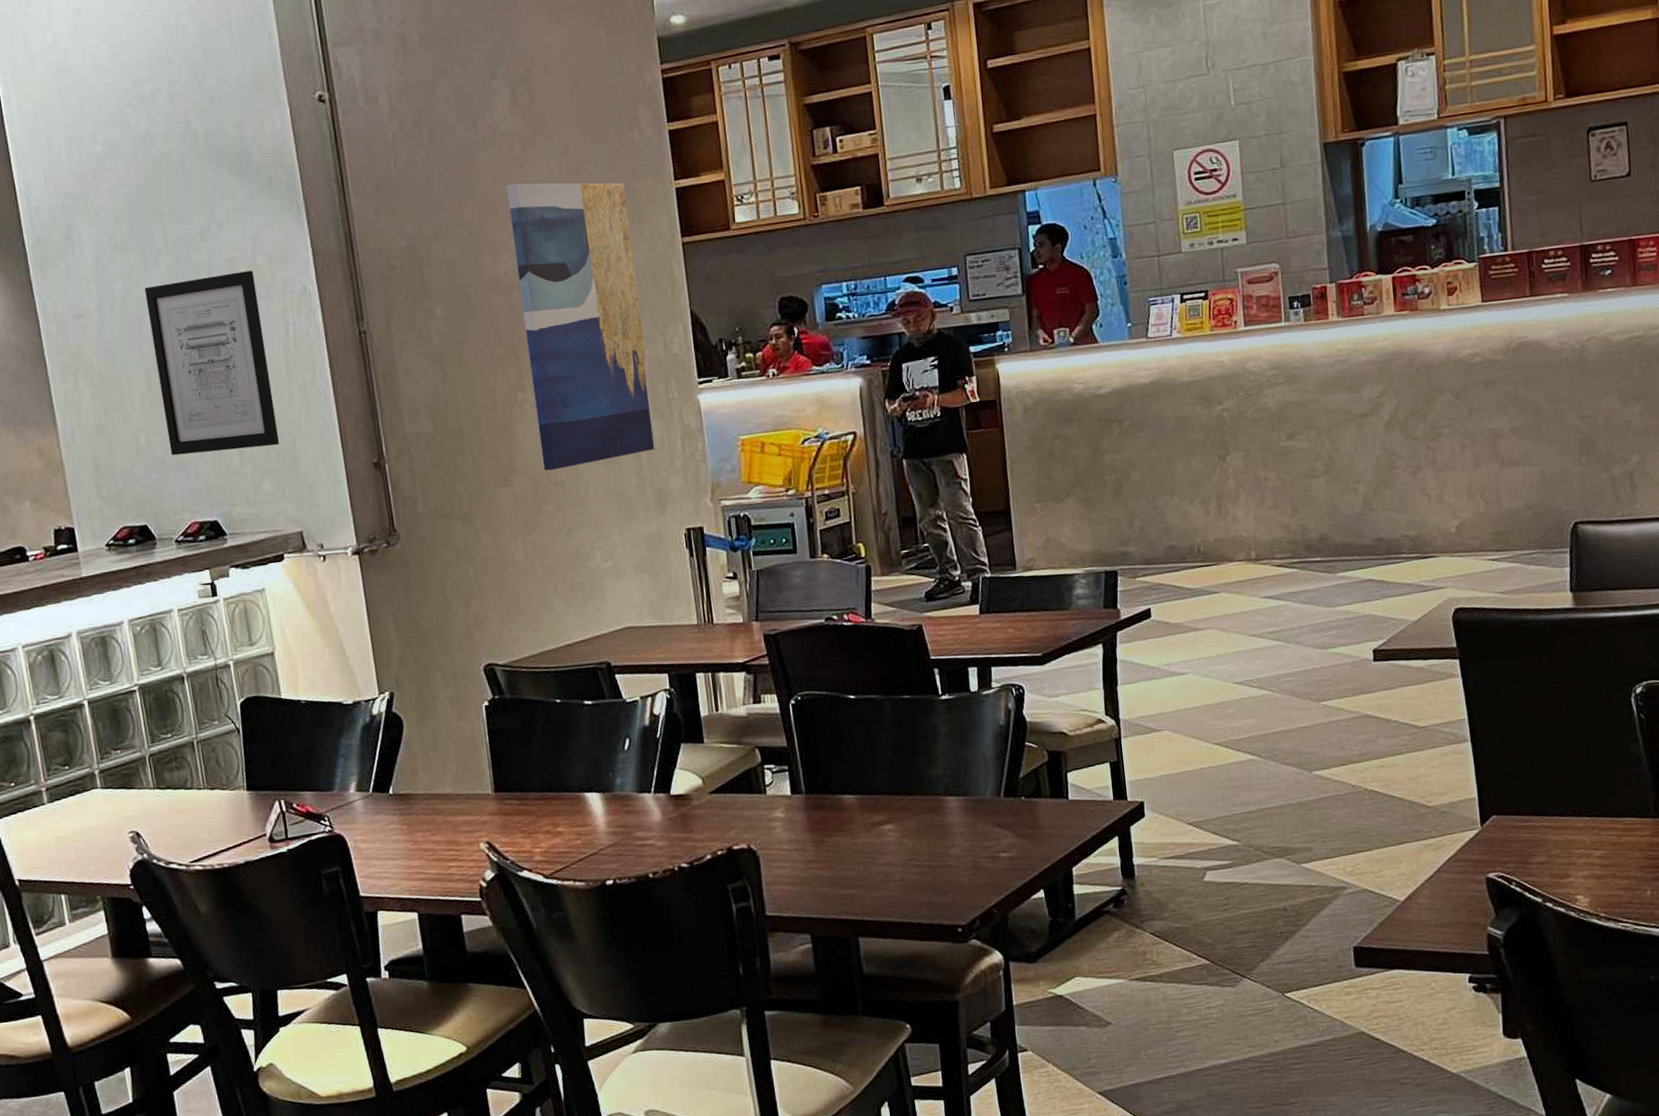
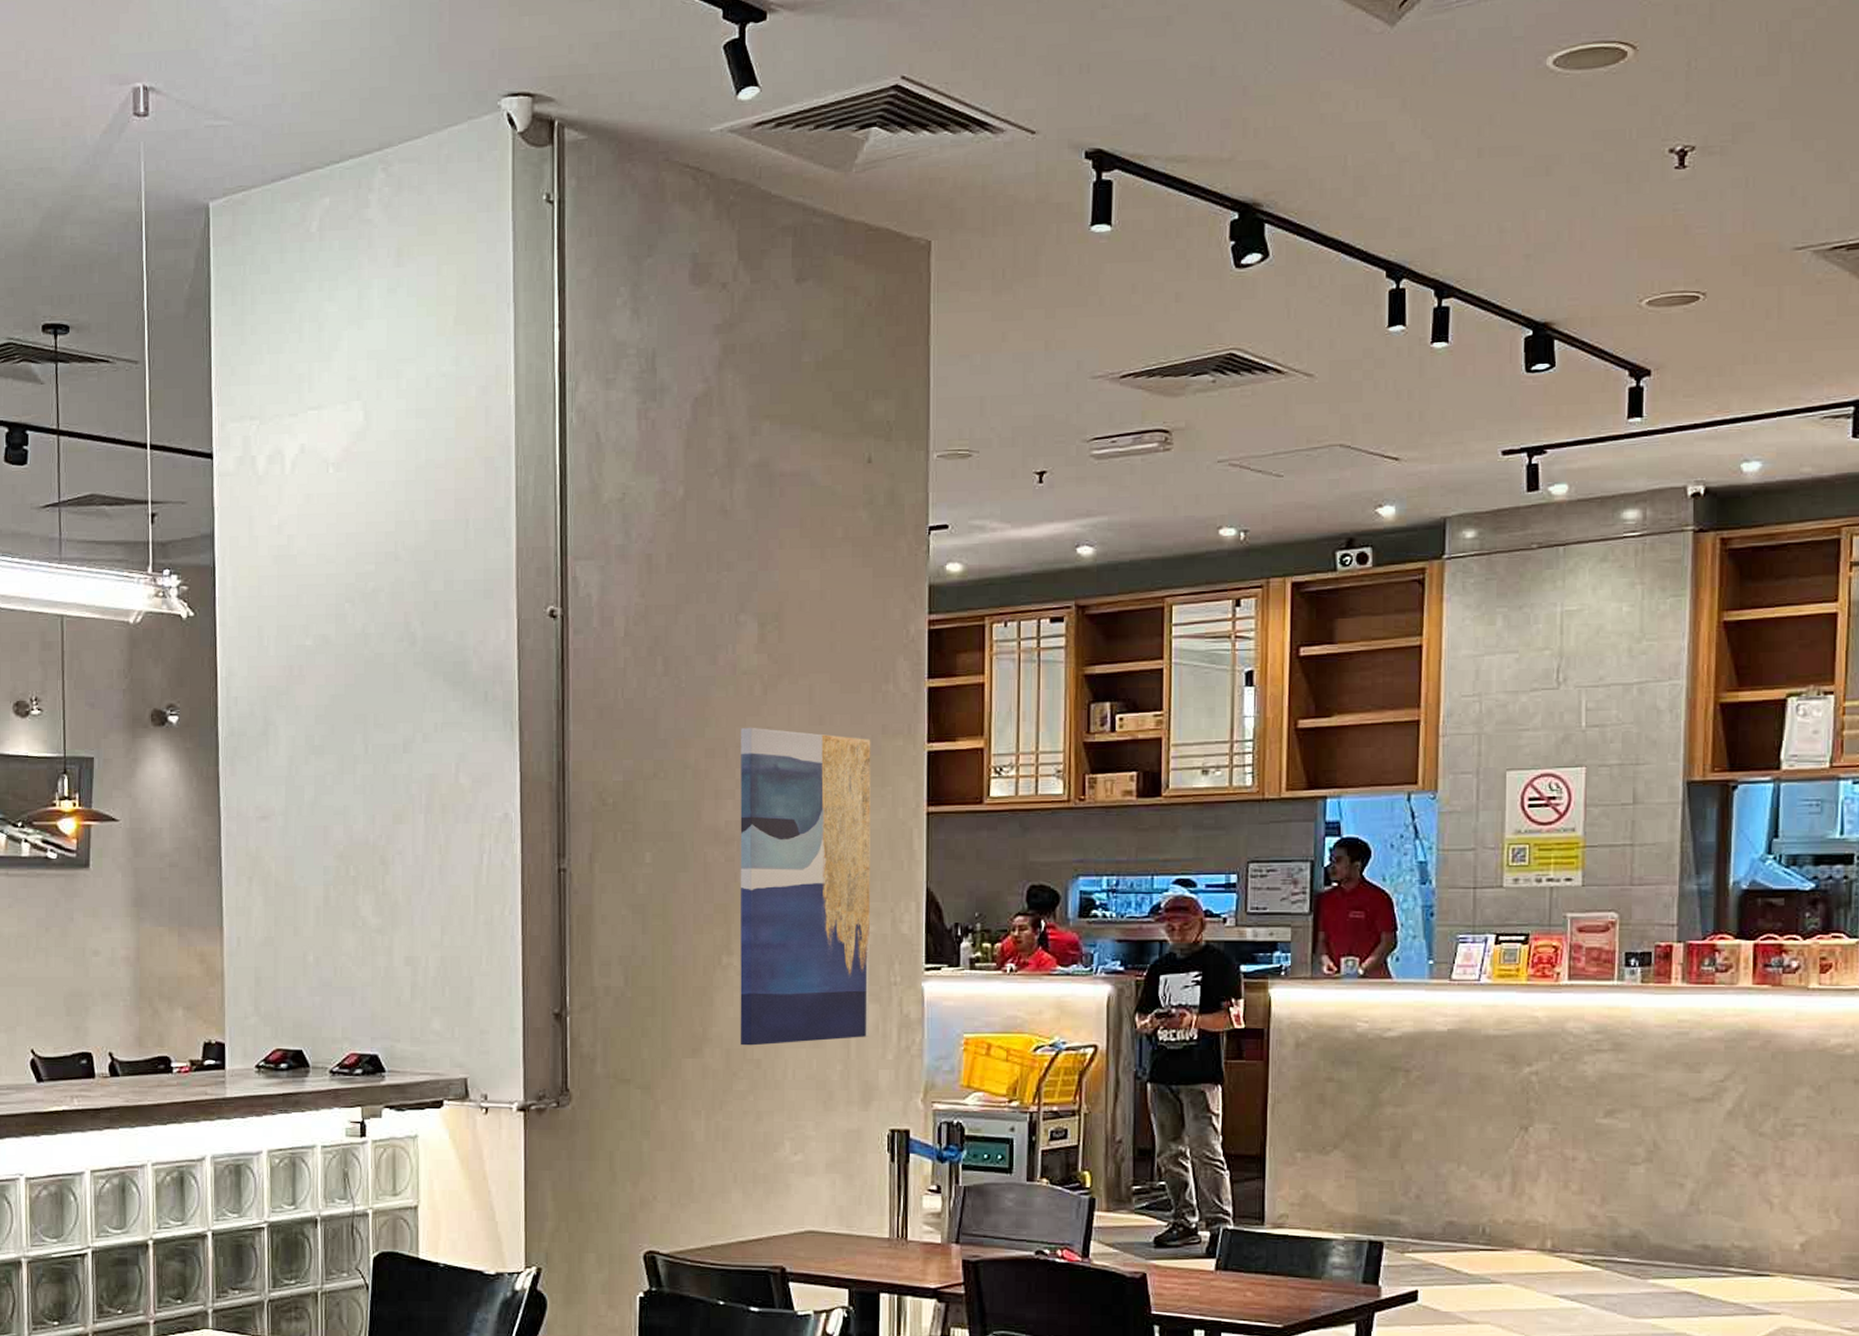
wall art: present [144,270,280,456] -> none [336,789,457,981]

